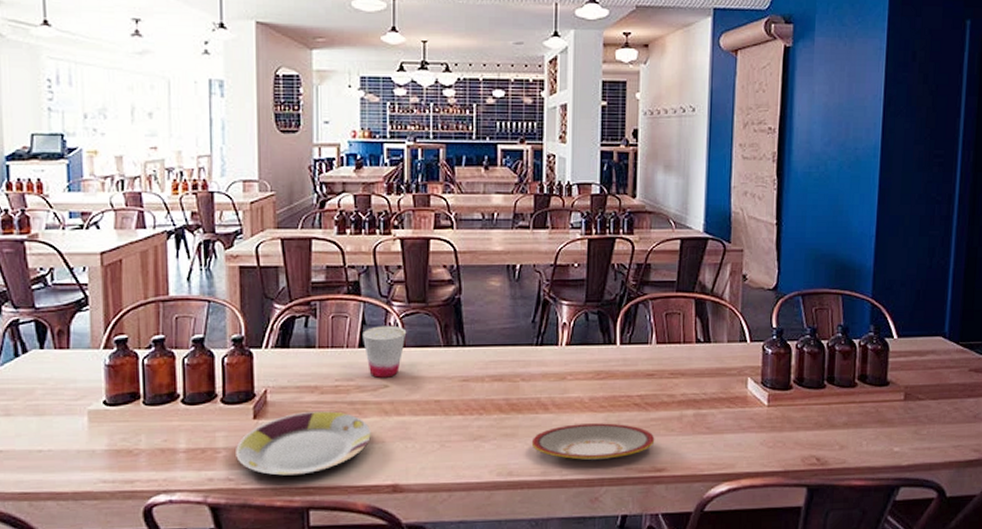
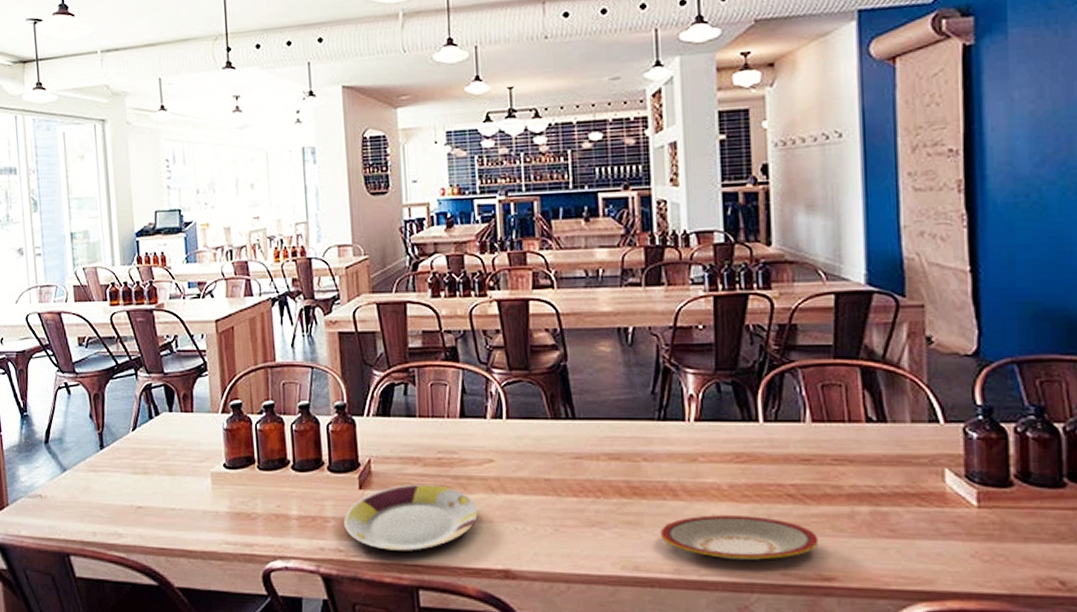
cup: present [363,325,407,378] -> none [463,395,510,451]

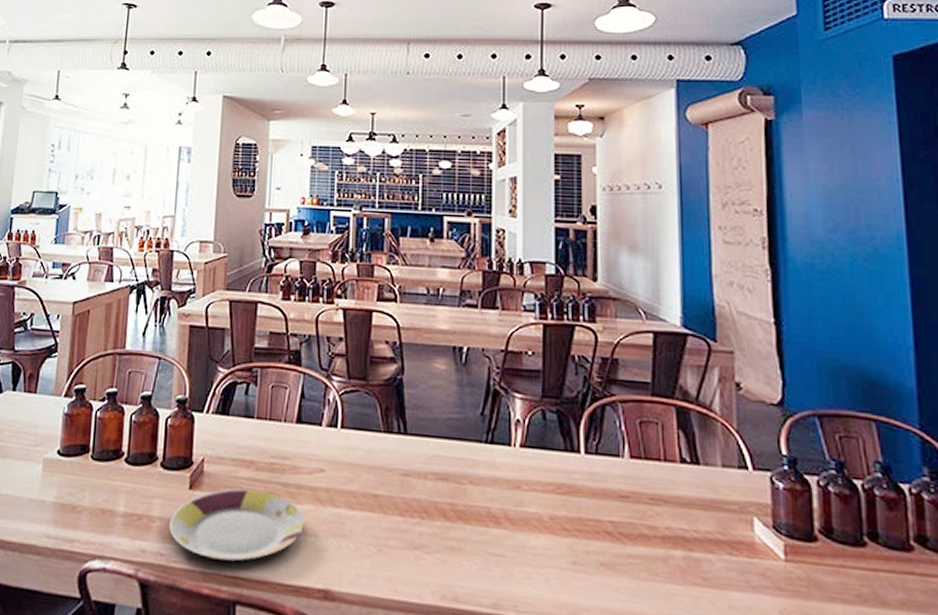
plate: present [660,515,819,561] -> none [481,547,634,600]

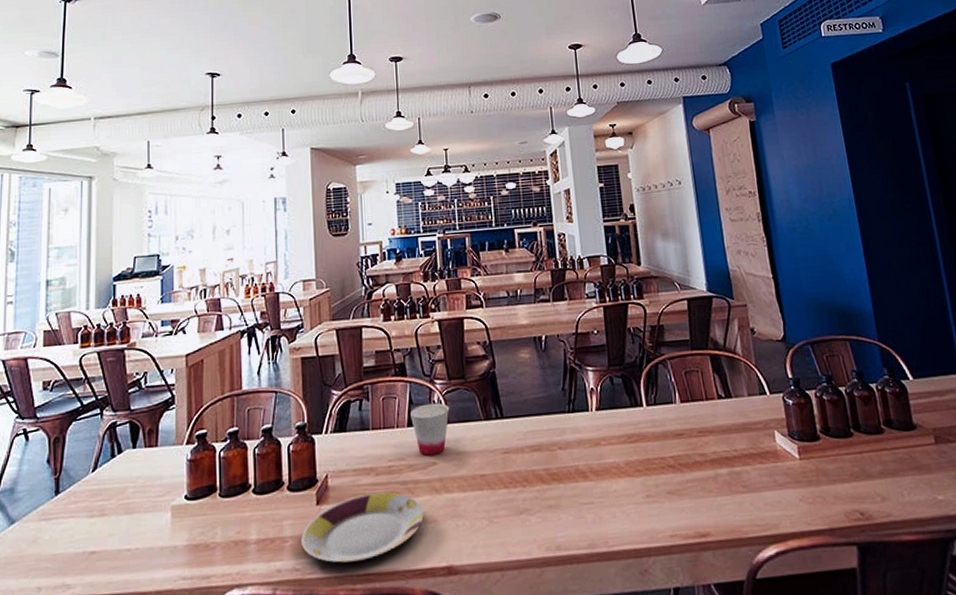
cup: none [301,401,346,461] -> present [410,403,450,456]

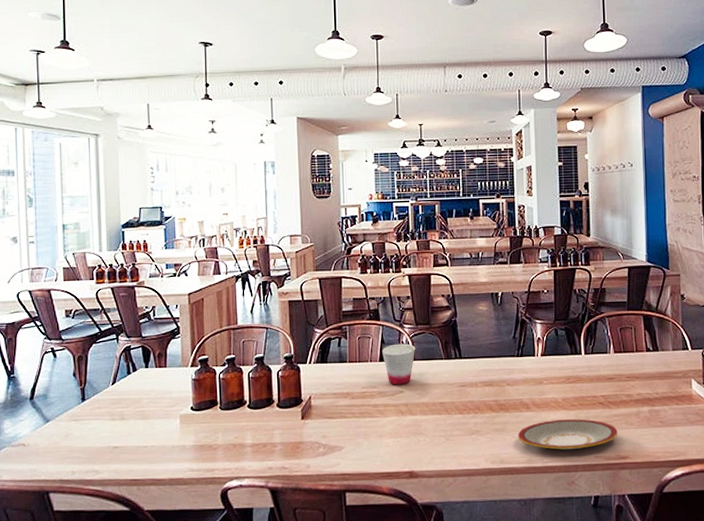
plate: present [301,492,424,563] -> none [289,412,391,465]
plate: none [575,487,695,529] -> present [517,419,618,451]

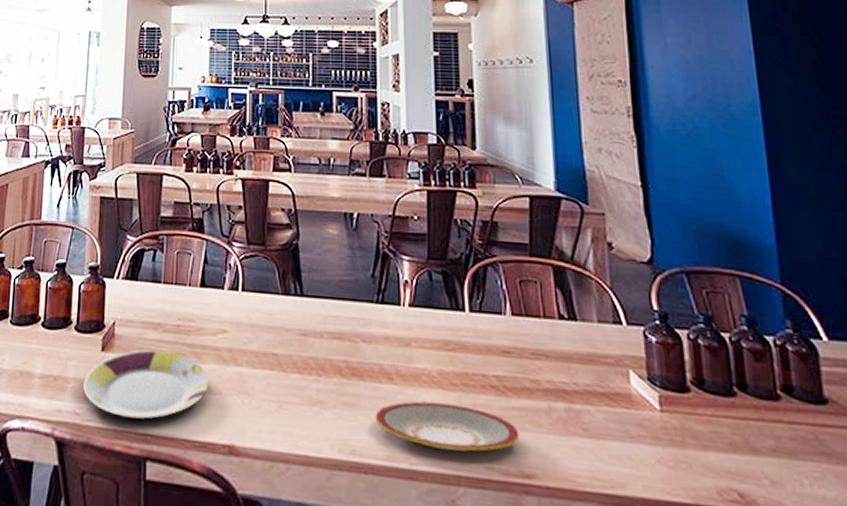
plate: none [289,412,391,465] -> present [83,349,209,420]
cup: present [382,343,416,385] -> none [204,266,246,322]

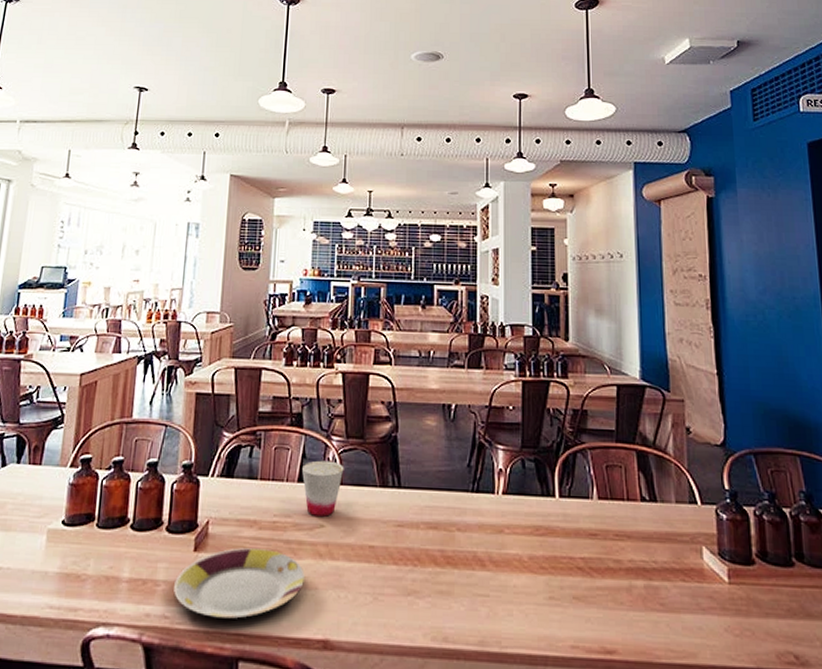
cup: none [204,266,246,322] -> present [302,460,344,517]
plate: present [375,401,520,452] -> none [468,586,603,633]

